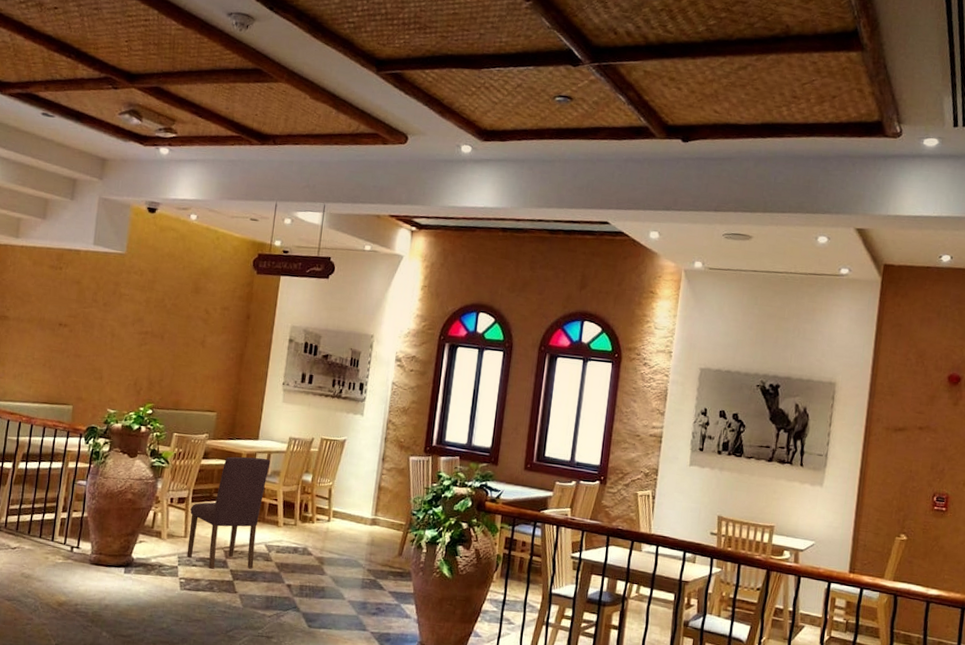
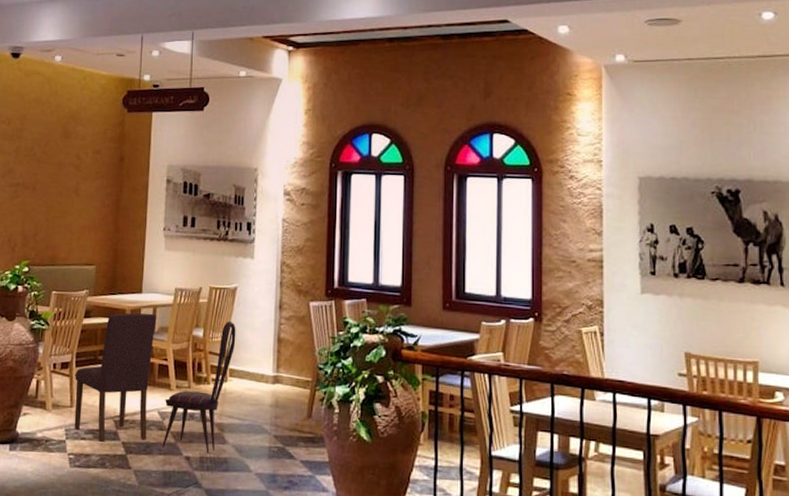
dining chair: none [267,469,342,583] -> present [162,321,236,454]

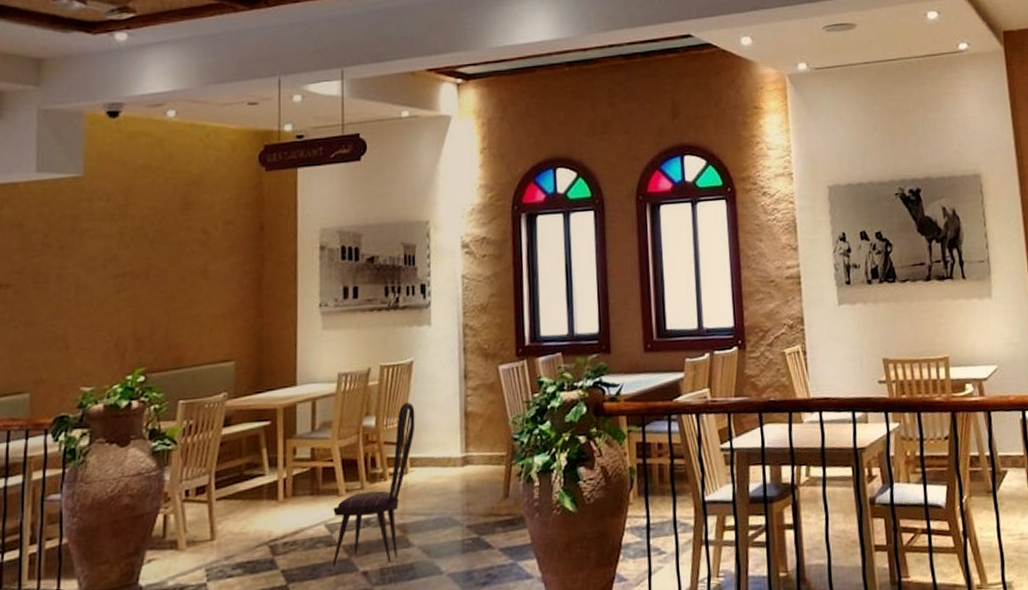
dining chair: present [74,313,157,442] -> none [215,409,317,575]

